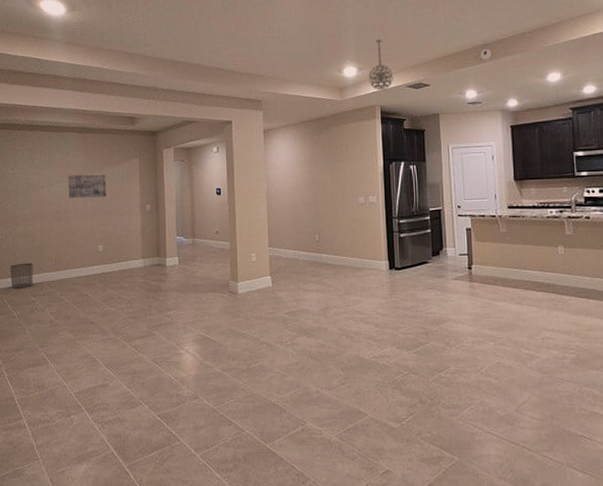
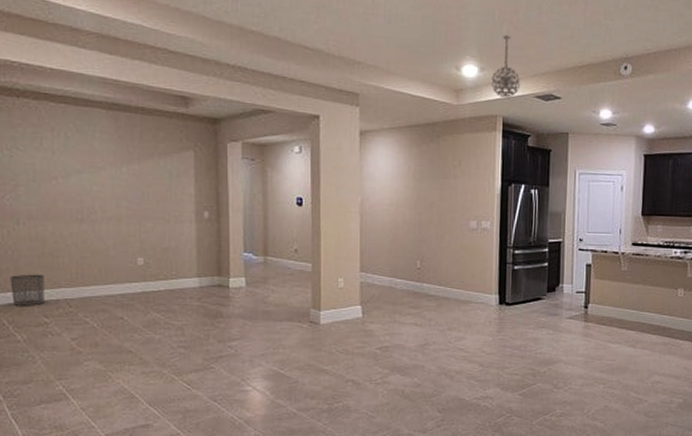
wall art: present [67,174,106,198] -> none [92,164,148,197]

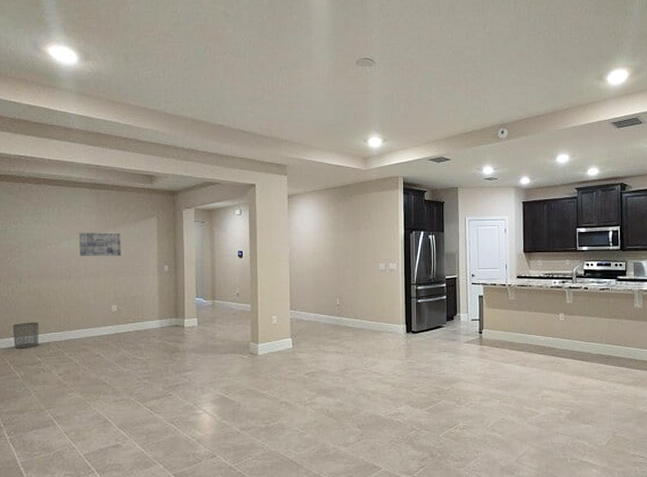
wall art: none [92,164,148,197] -> present [78,232,121,256]
chandelier: present [491,35,521,98] -> none [393,112,417,162]

